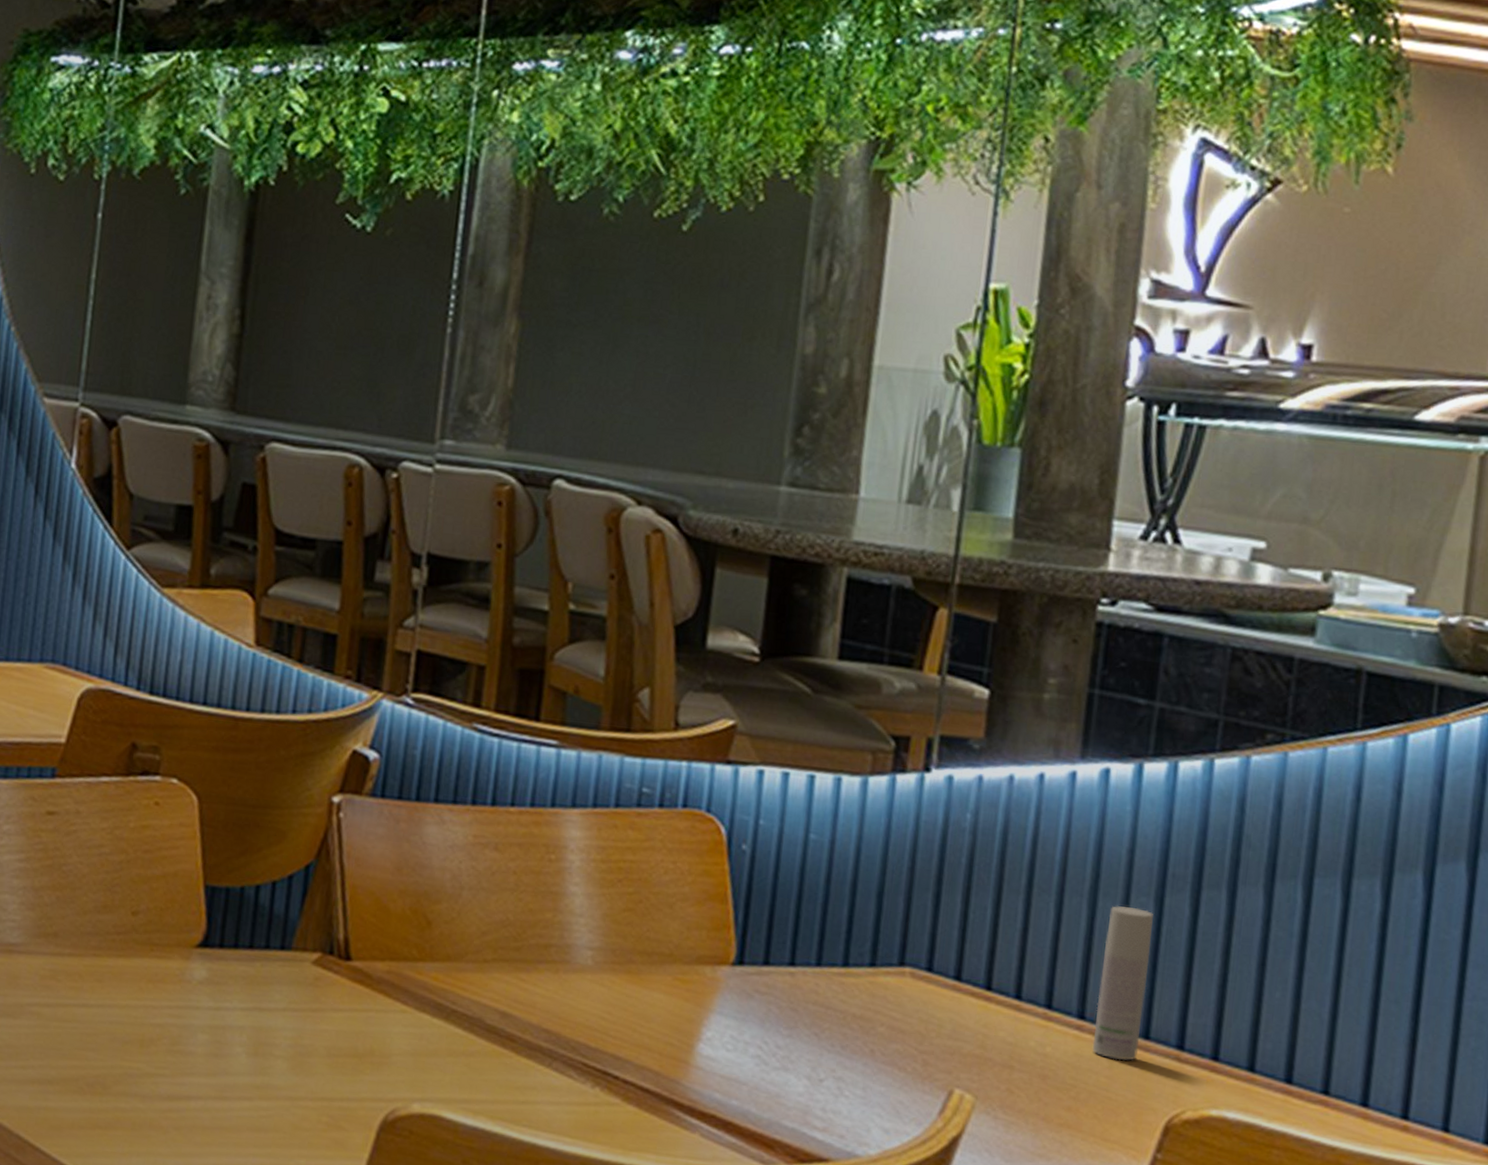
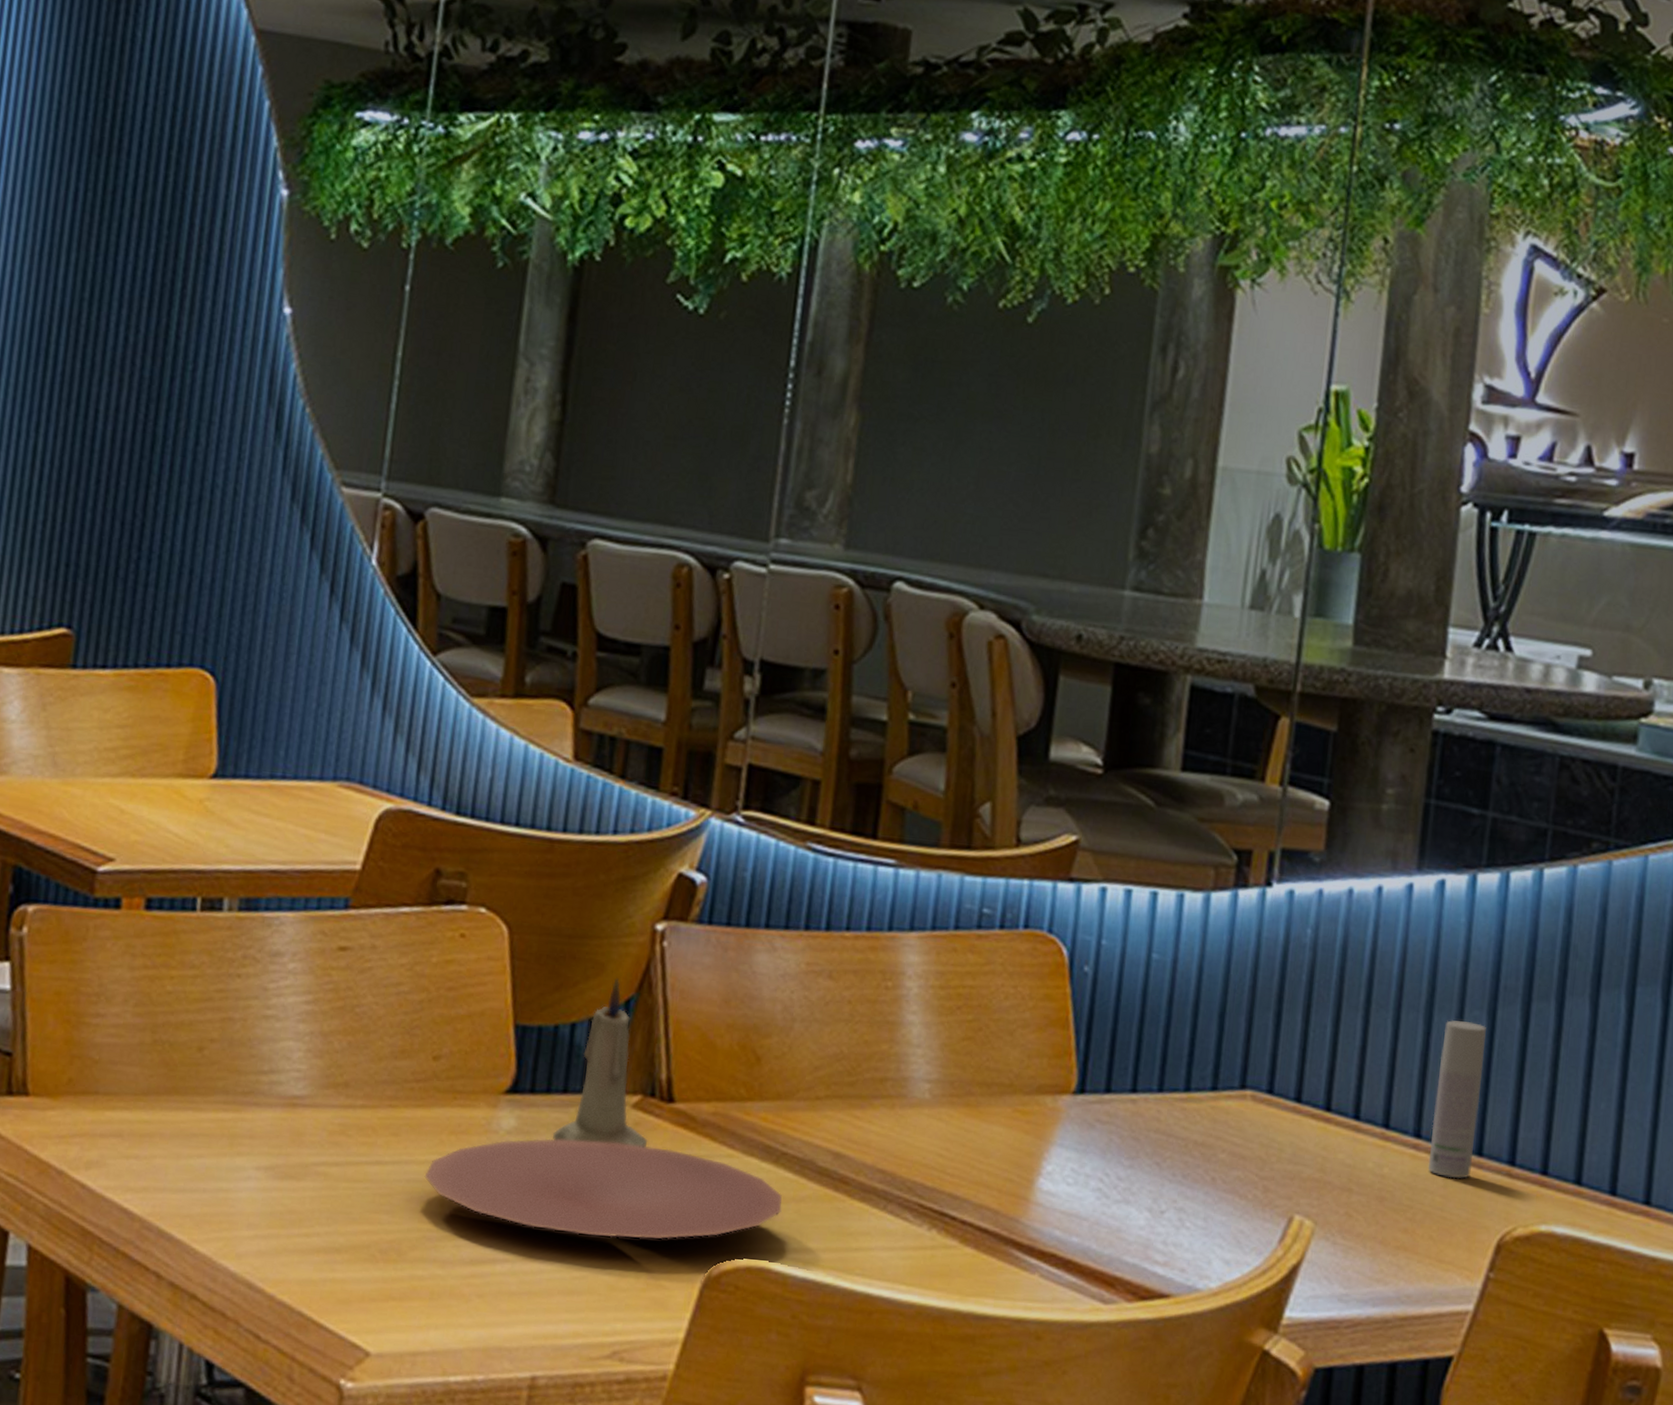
plate: none [125,990,453,1085] -> present [424,1139,782,1239]
candle: none [240,844,328,1001] -> present [552,977,649,1148]

